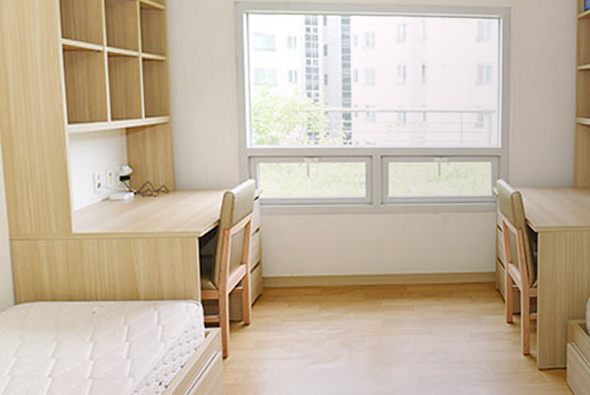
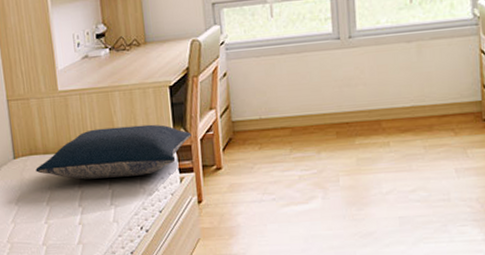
pillow: none [40,275,220,330] -> present [35,124,192,180]

